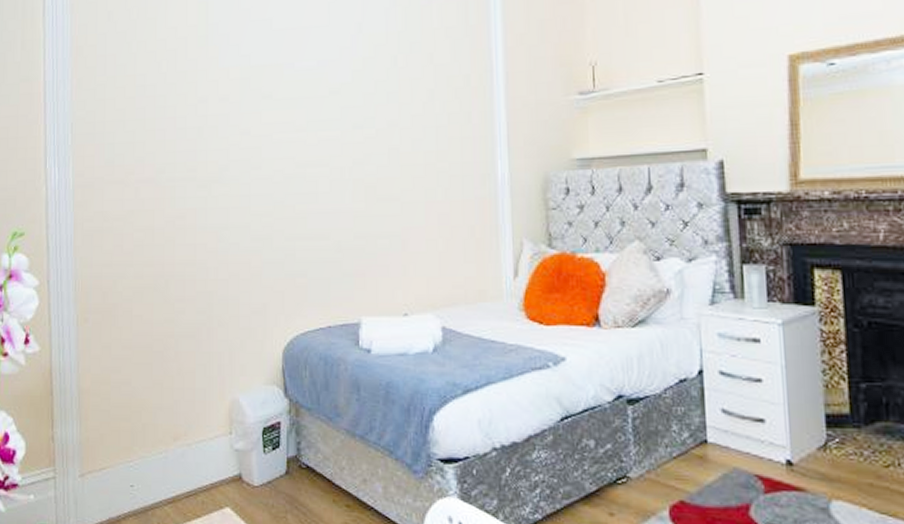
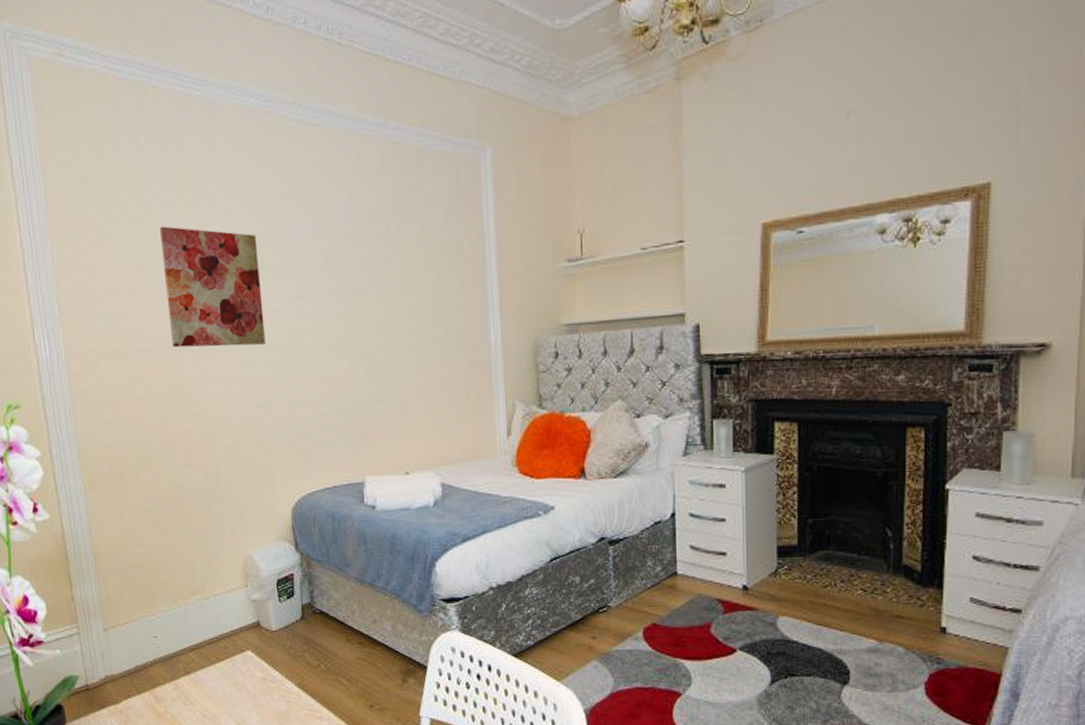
wall art: none [174,59,267,178] -> present [160,226,266,348]

